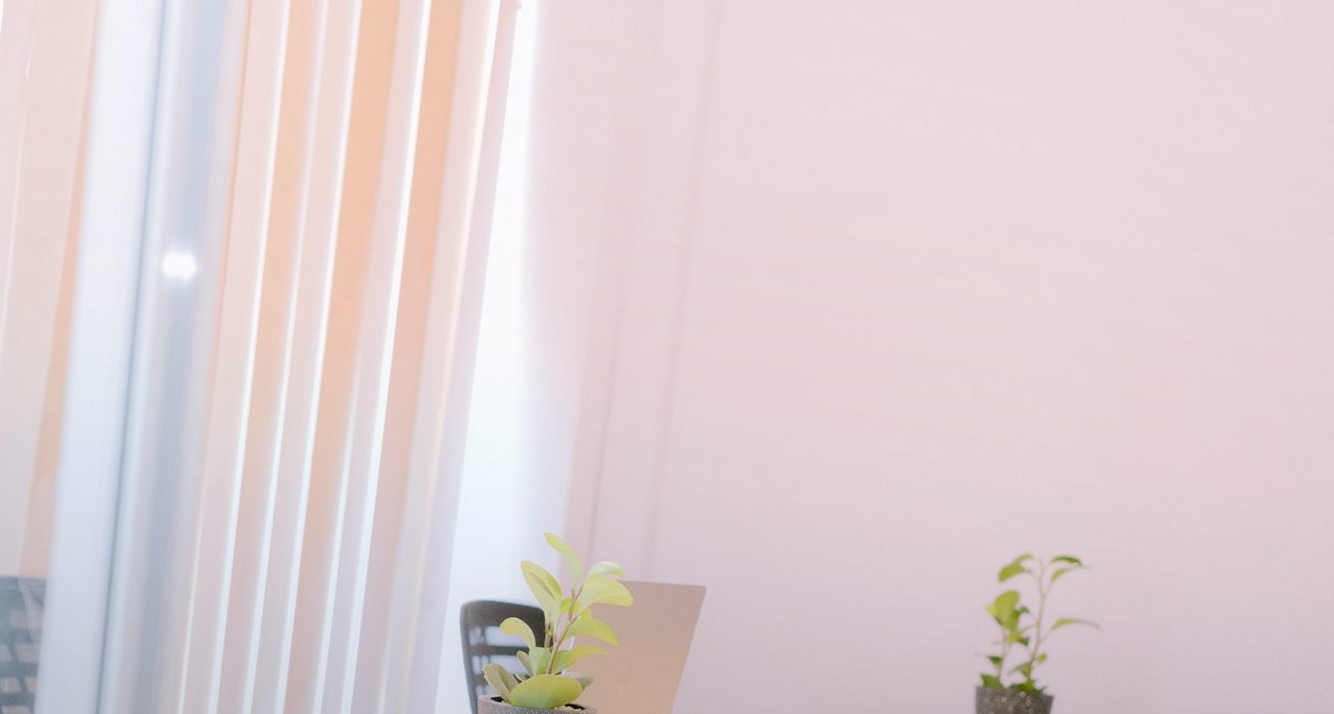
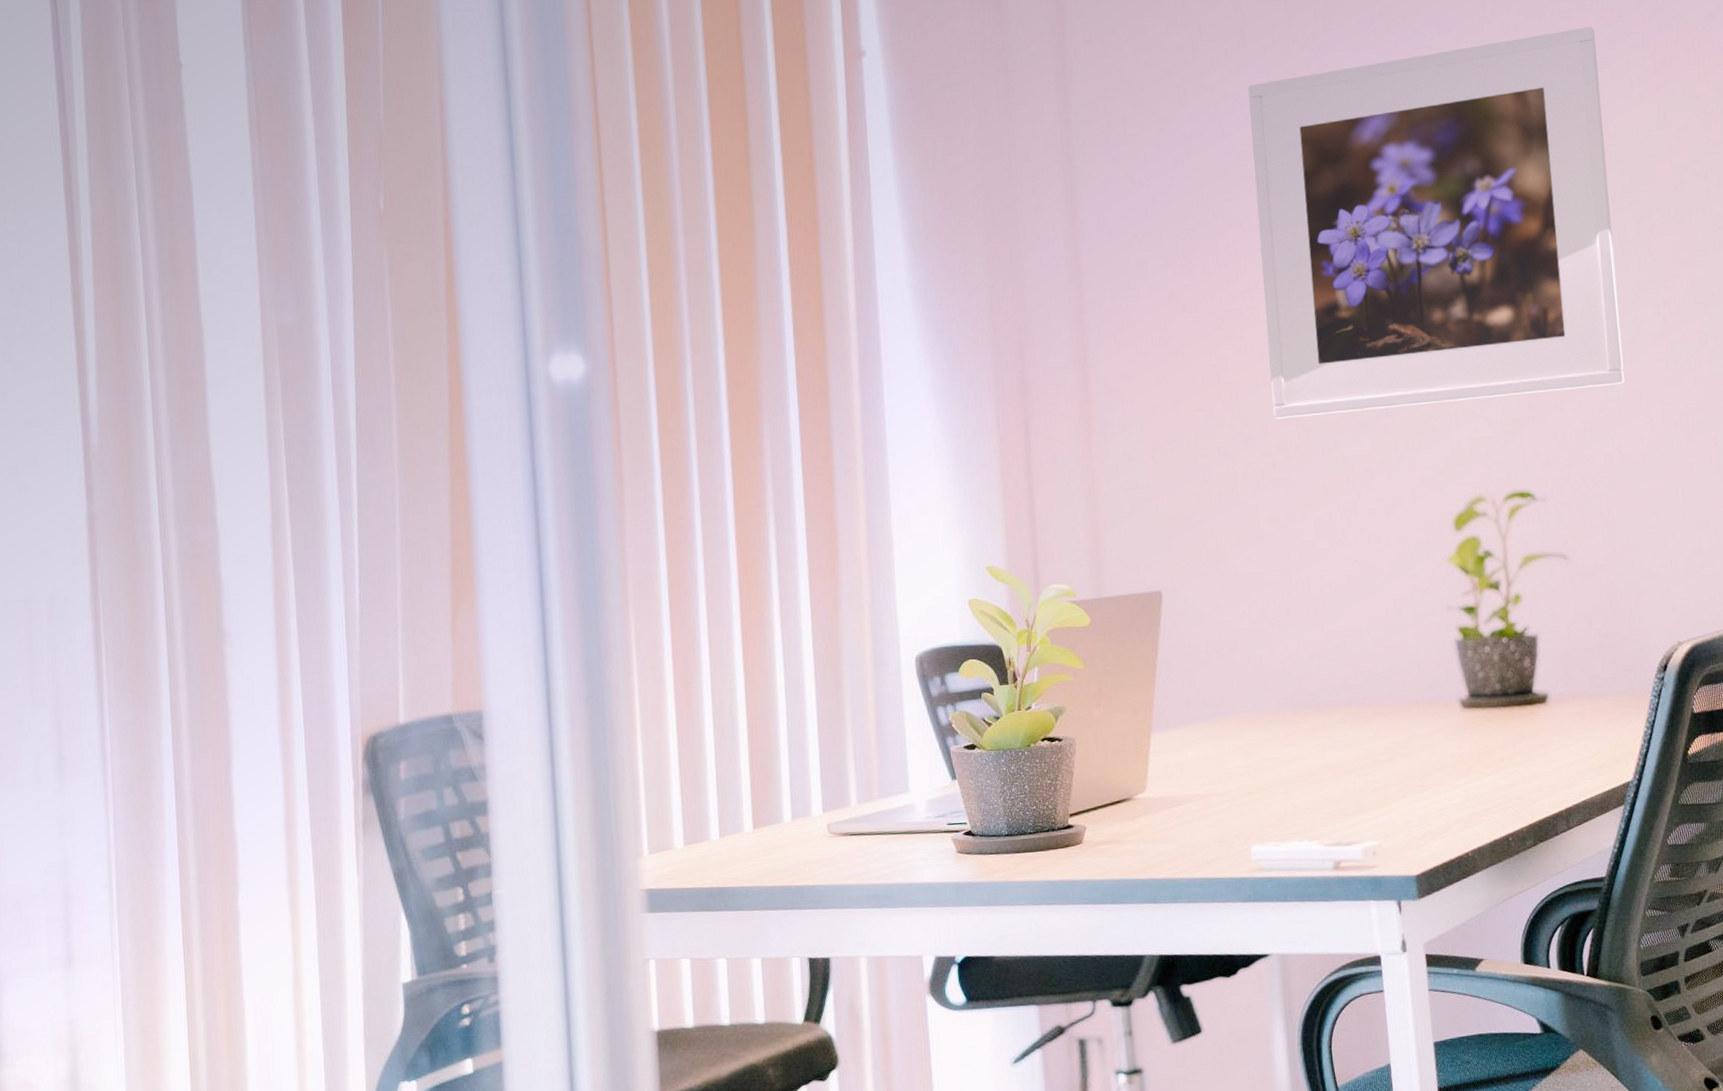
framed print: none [848,107,1244,471] -> present [1248,26,1625,420]

